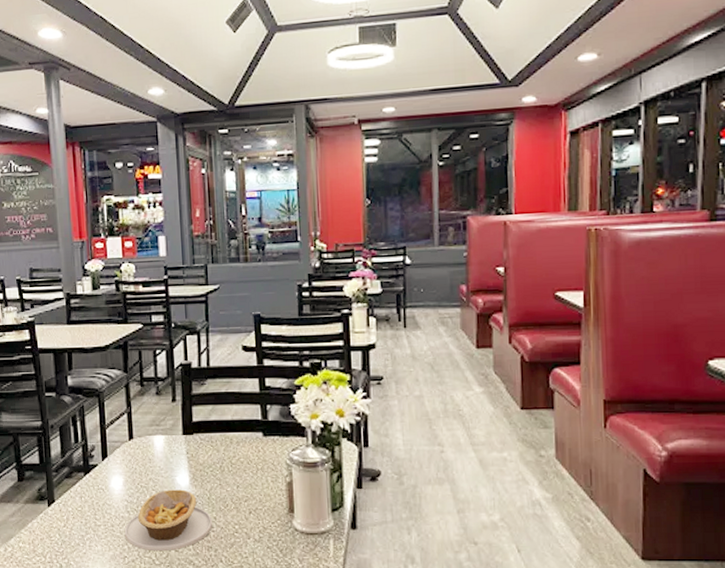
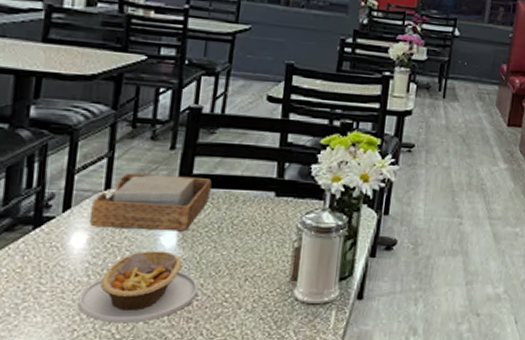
napkin holder: none [121,424,210,472] -> present [88,173,212,232]

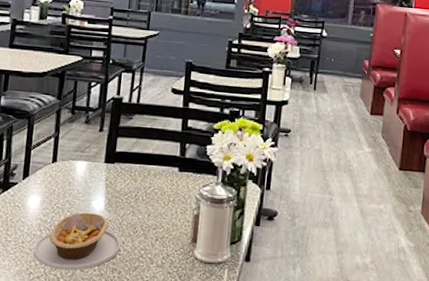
napkin holder: present [88,173,212,232] -> none [41,150,130,198]

